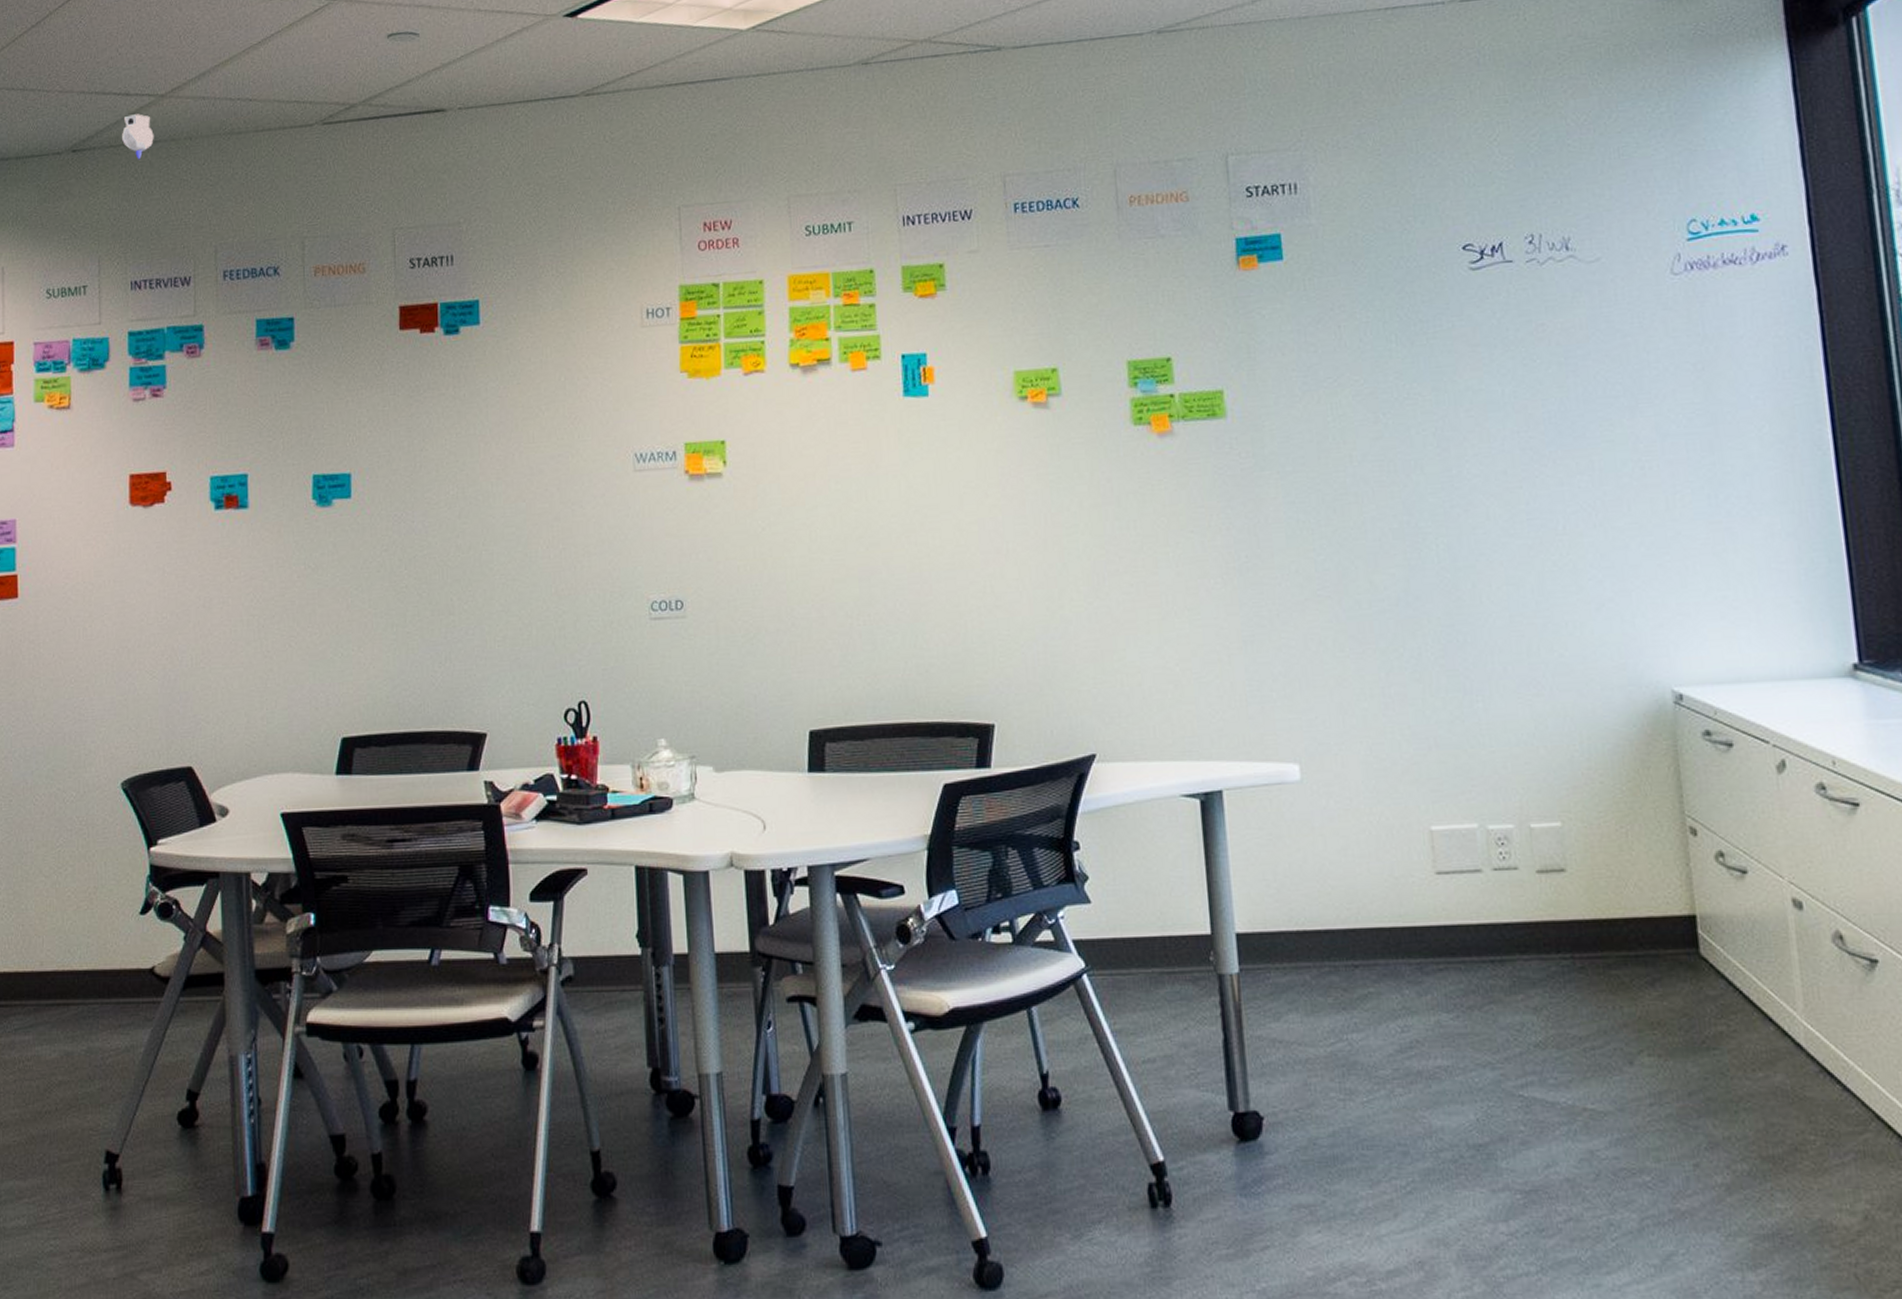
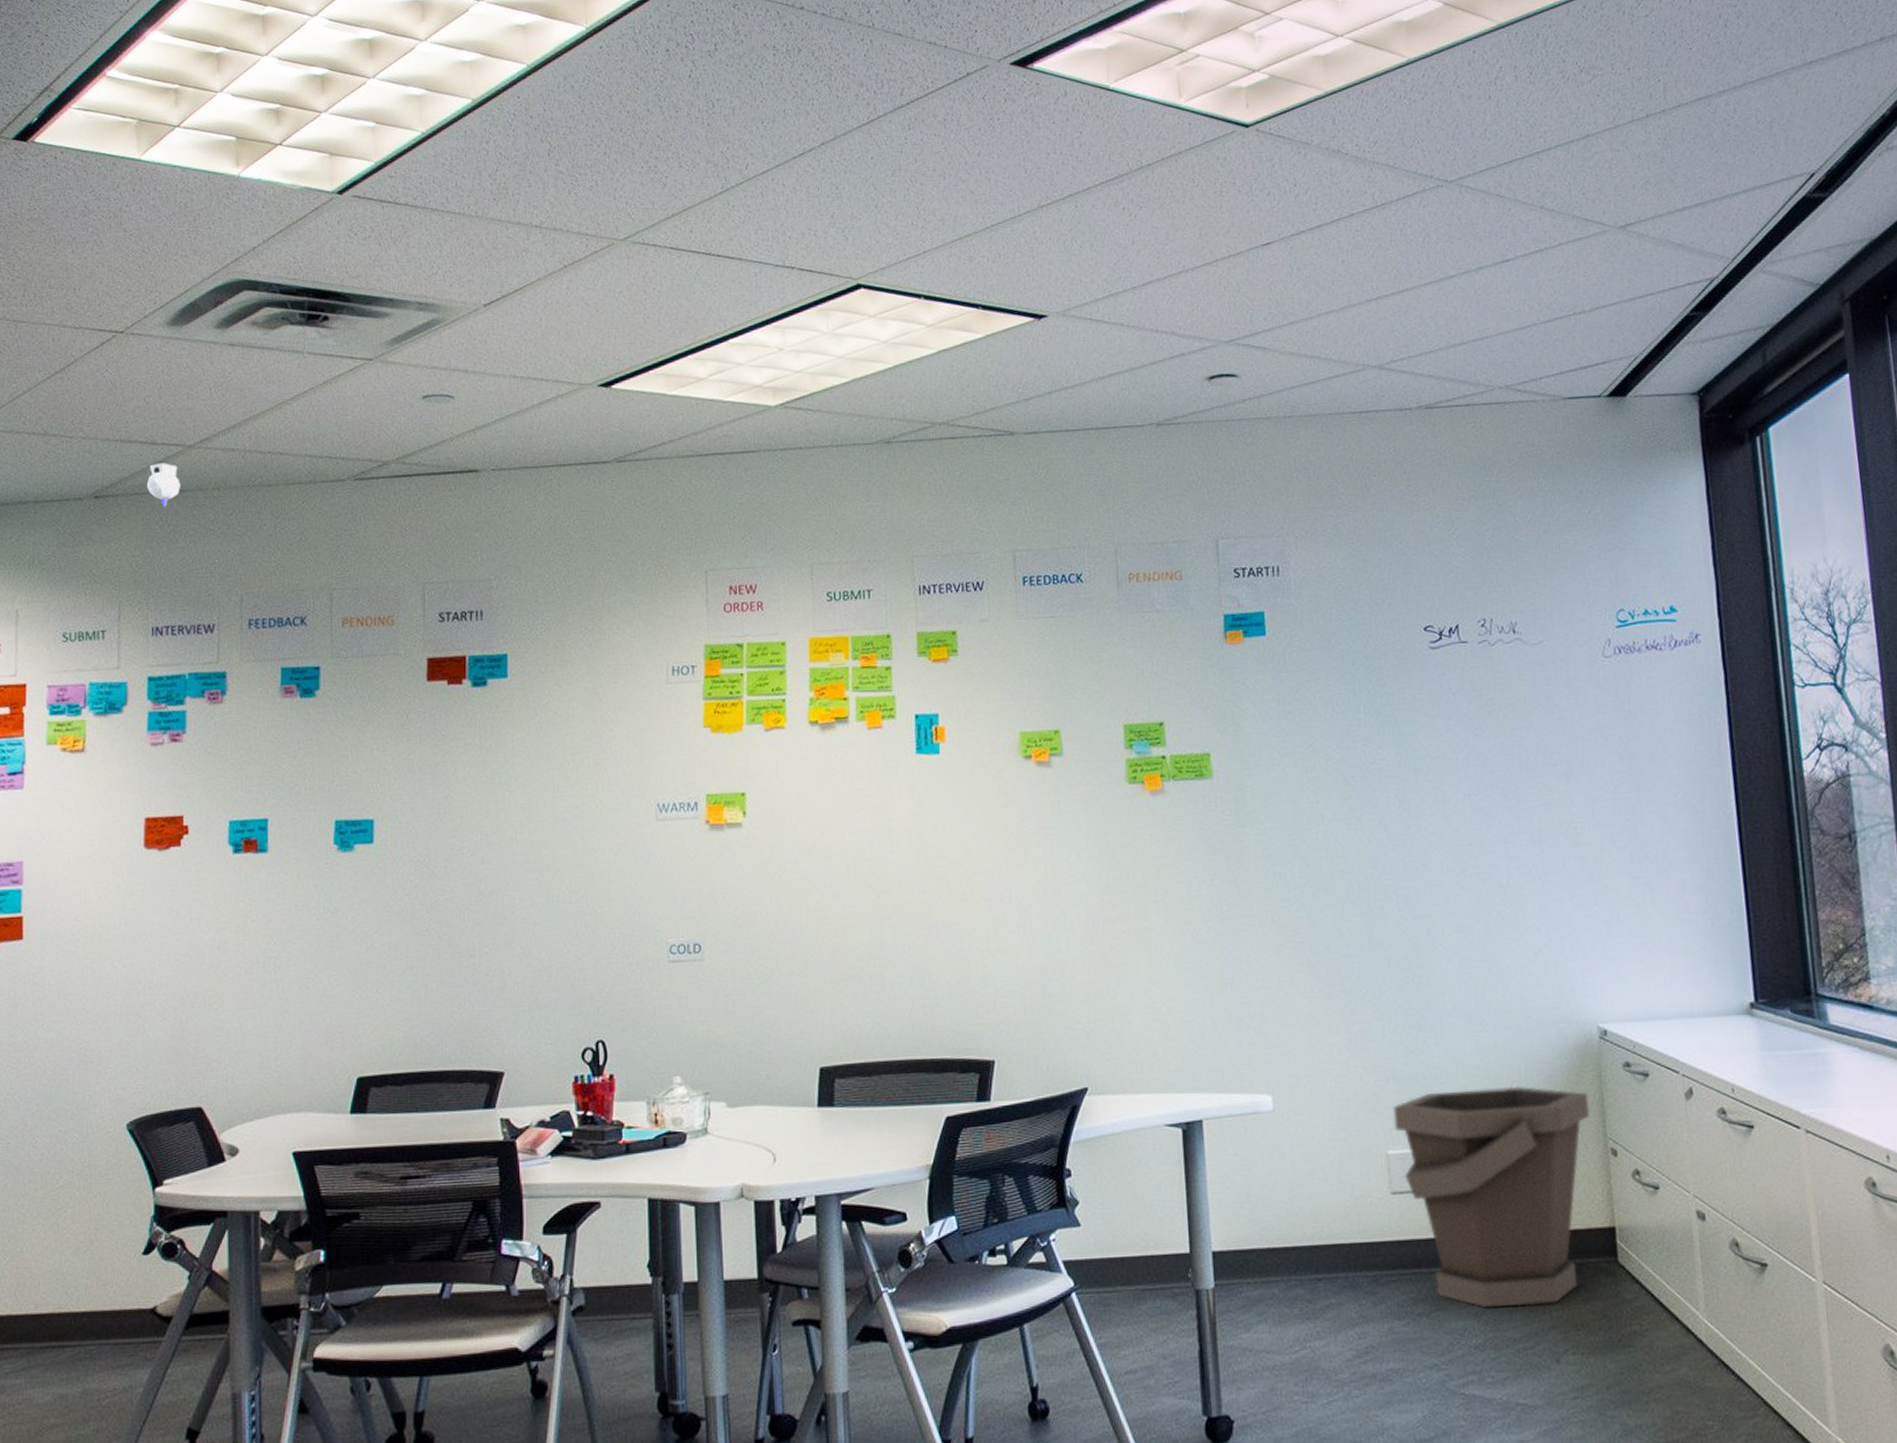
bucket: none [1436,756,1665,1001] -> present [1393,1085,1590,1307]

